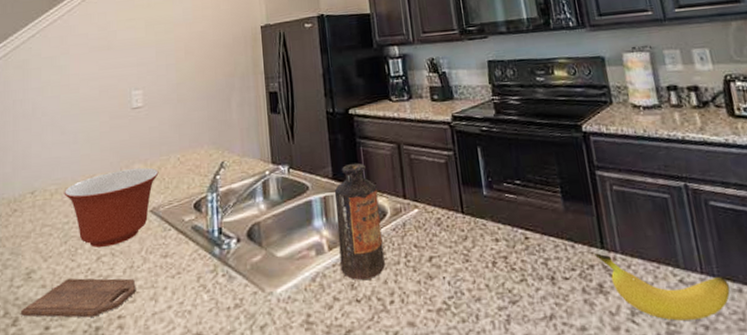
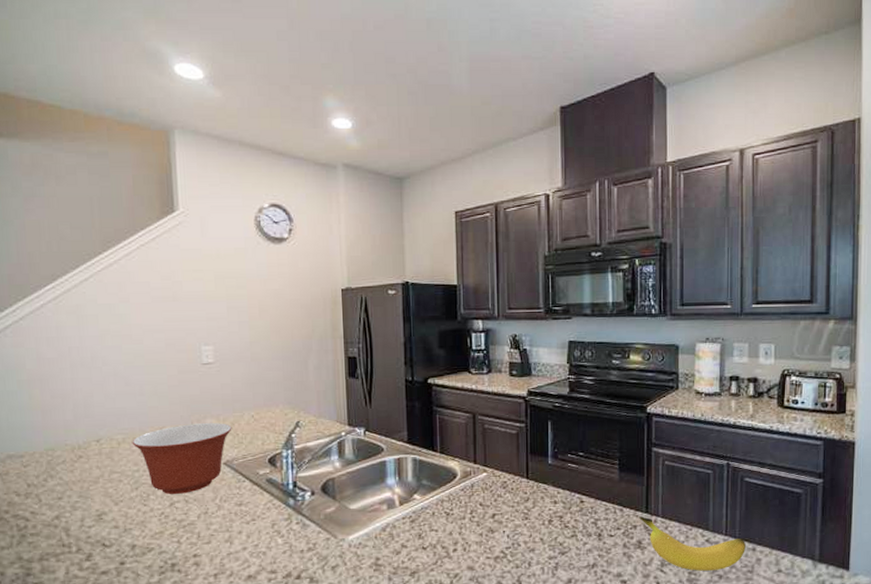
cutting board: present [20,278,136,318] -> none [93,521,211,555]
bottle: present [334,163,385,280] -> none [408,429,451,531]

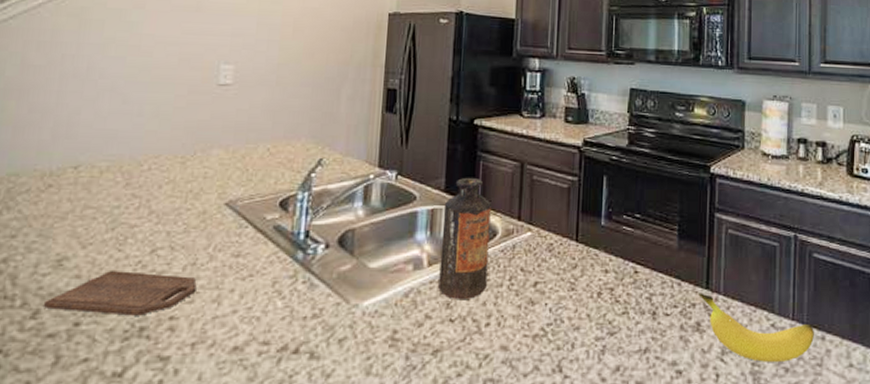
cutting board: none [93,521,211,555] -> present [43,271,197,316]
mixing bowl: present [132,423,232,494] -> none [117,154,242,238]
bottle: none [408,429,451,531] -> present [438,177,491,299]

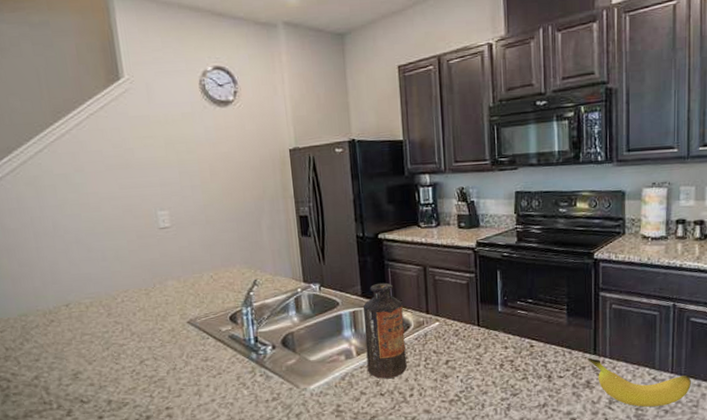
cutting board: present [43,271,197,316] -> none [72,378,181,409]

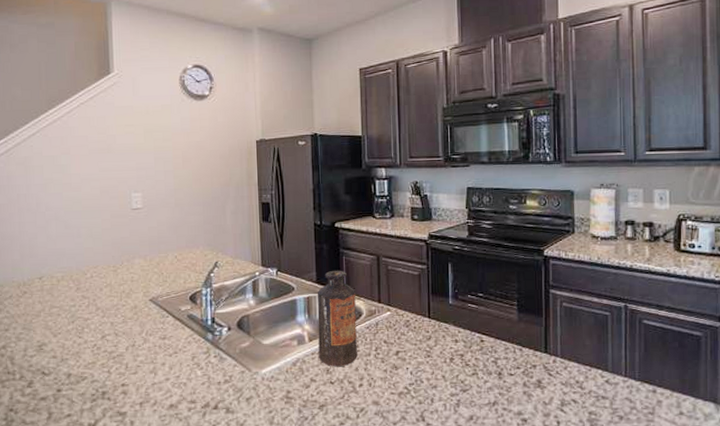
banana: present [587,358,691,407] -> none [538,356,646,411]

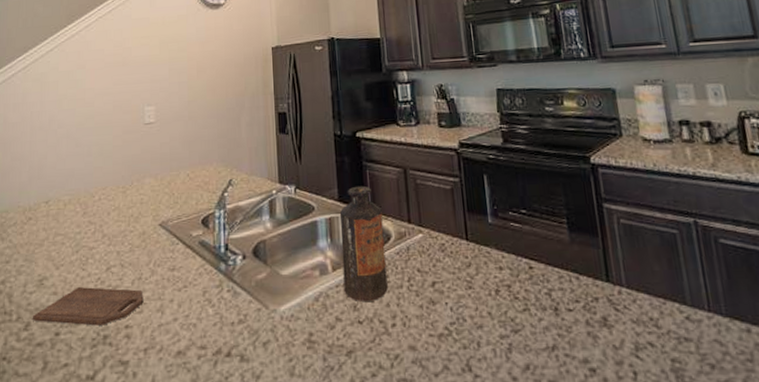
cutting board: none [34,352,138,384] -> present [32,287,144,326]

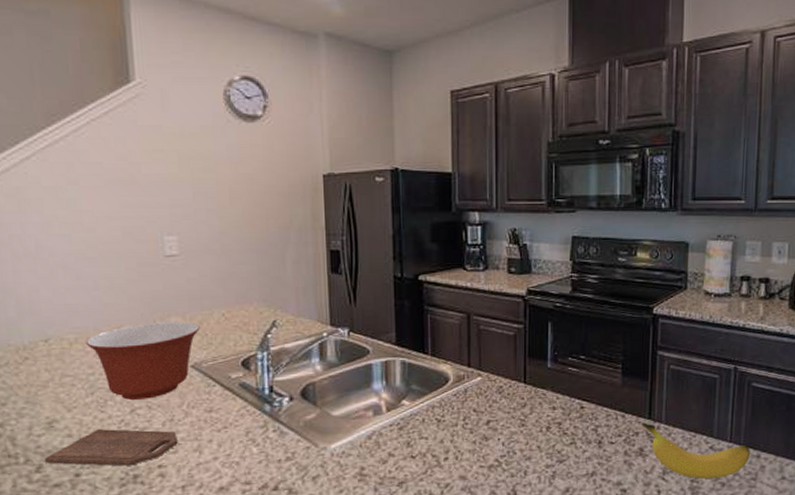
mixing bowl: none [76,182,169,258] -> present [85,322,200,400]
bottle: present [339,185,388,302] -> none [396,330,443,439]
banana: none [599,286,738,358] -> present [641,422,750,479]

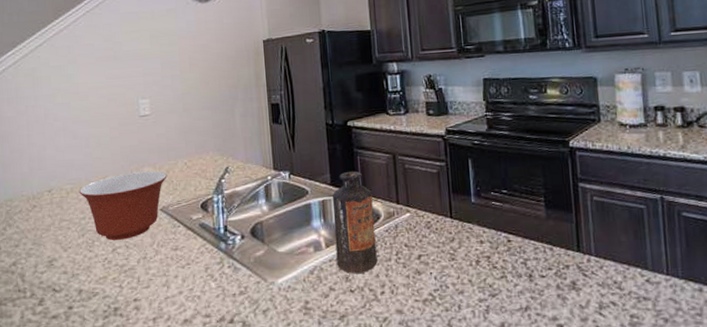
cutting board: present [44,429,178,466] -> none [45,266,150,300]
bottle: none [396,330,443,439] -> present [332,171,378,273]
banana: present [641,422,750,479] -> none [571,255,691,314]

